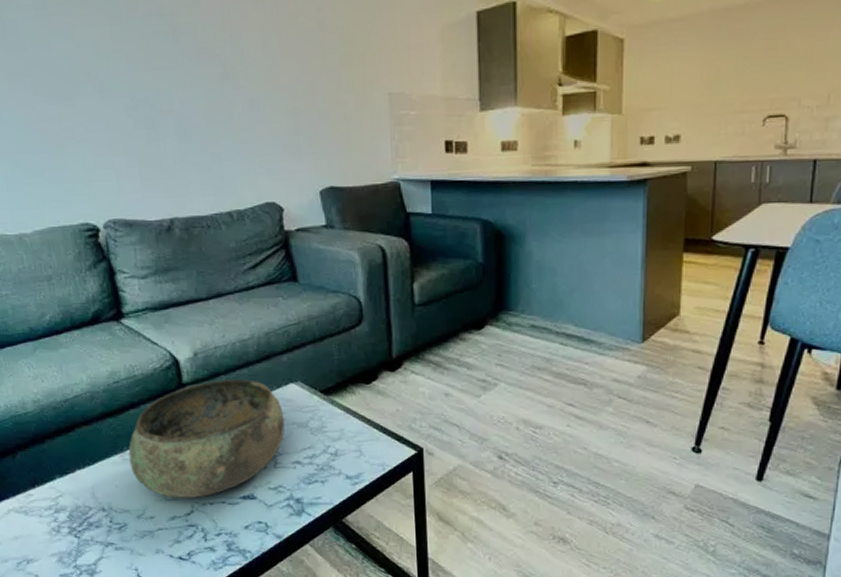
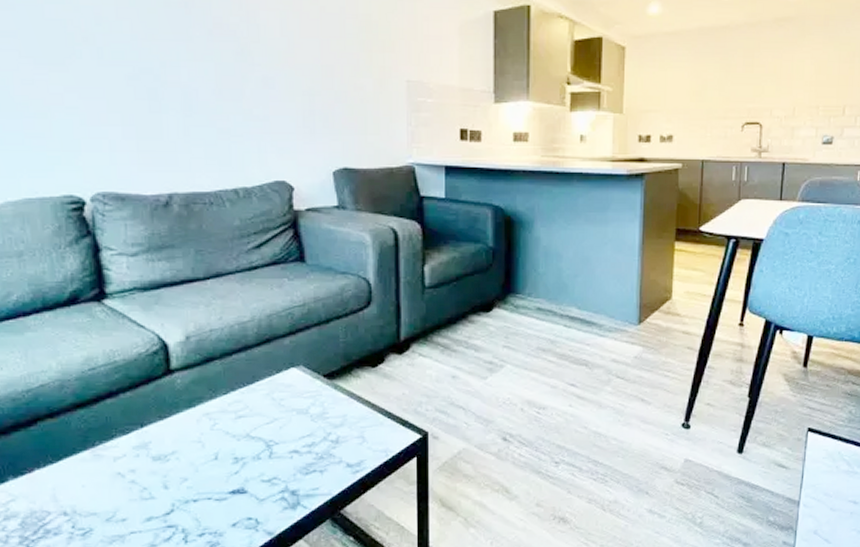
bowl: present [128,379,285,498] -> none [101,364,284,497]

